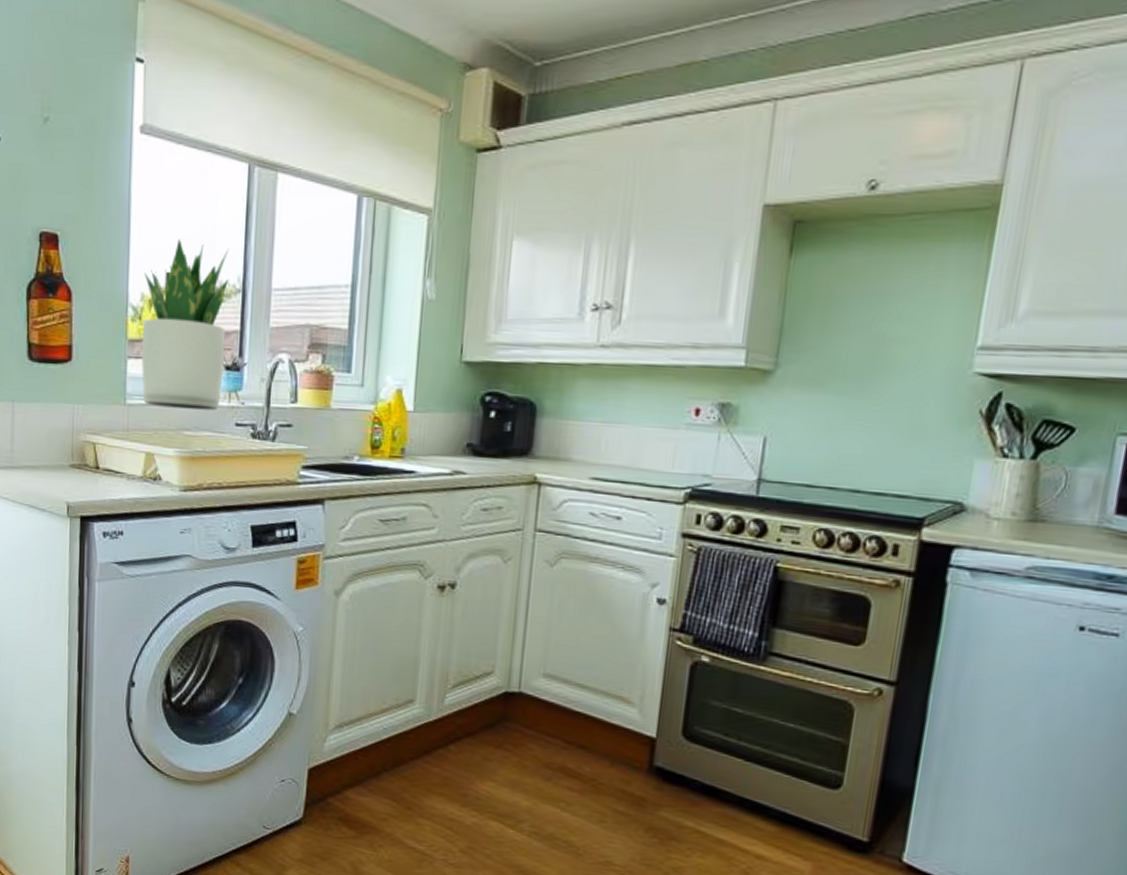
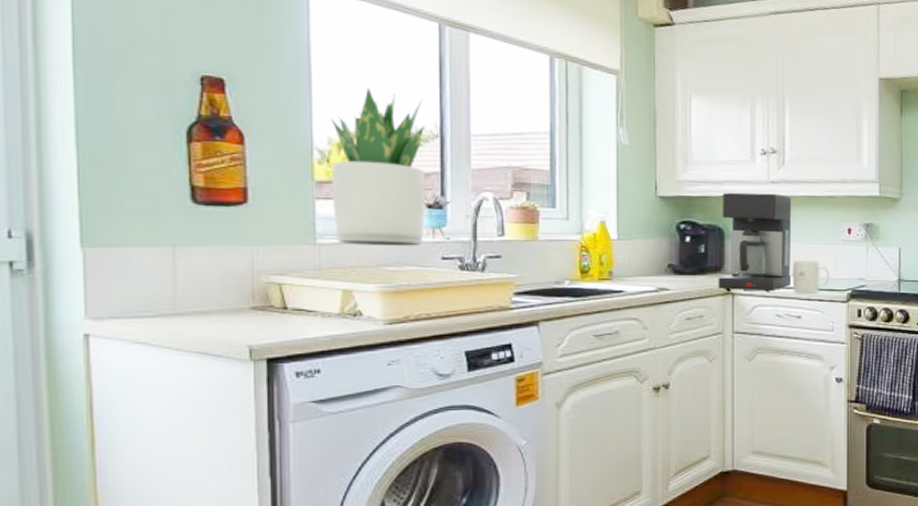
coffee maker: none [522,358,626,484] -> present [718,192,792,291]
mug: none [614,445,665,489] -> present [792,259,830,293]

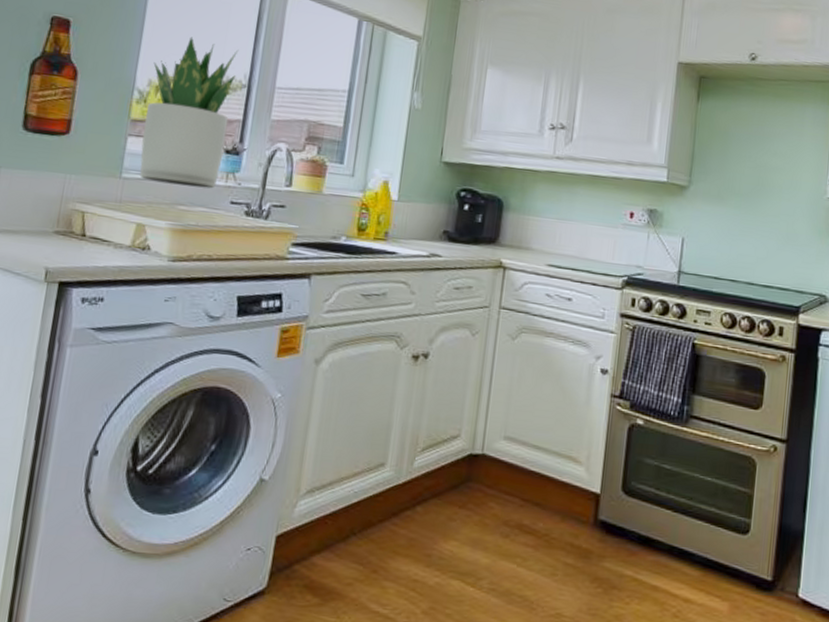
coffee maker: present [718,192,792,291] -> none [490,163,576,270]
mug: present [792,259,830,293] -> none [566,239,607,276]

